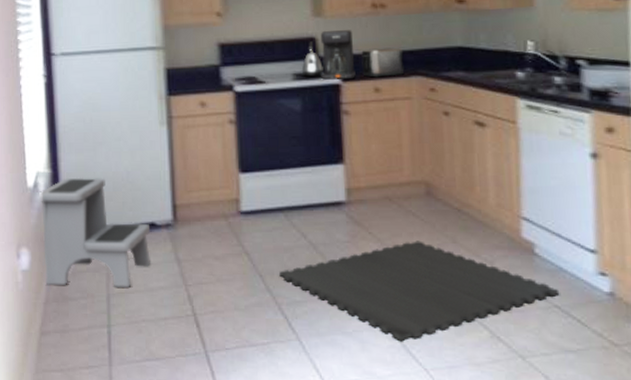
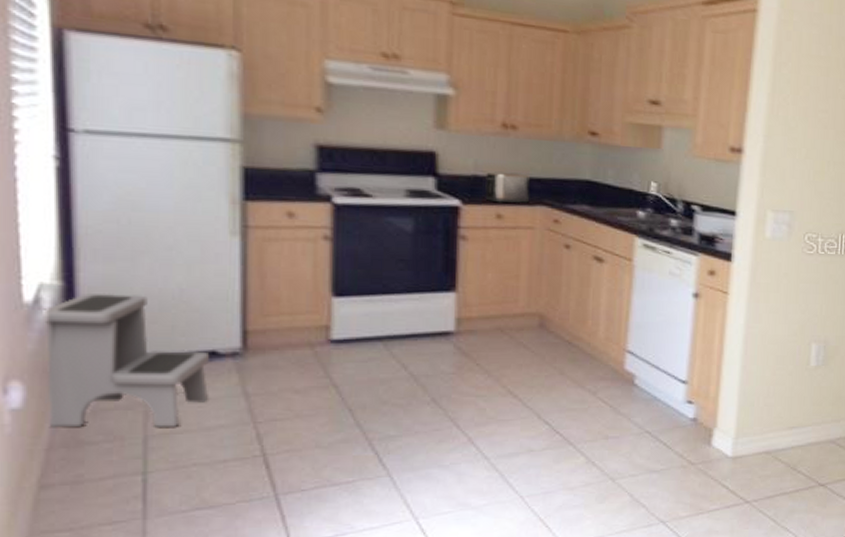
floor mat: present [279,241,558,342] -> none [373,372,651,472]
kettle: present [301,41,325,78] -> none [416,156,444,197]
coffee maker: present [320,29,356,80] -> none [439,145,479,203]

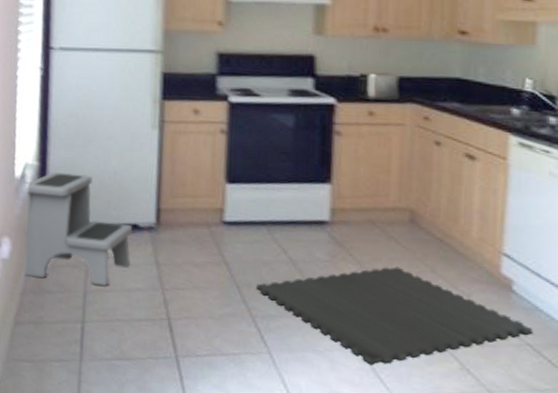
floor mat: none [373,372,651,472] -> present [256,266,532,365]

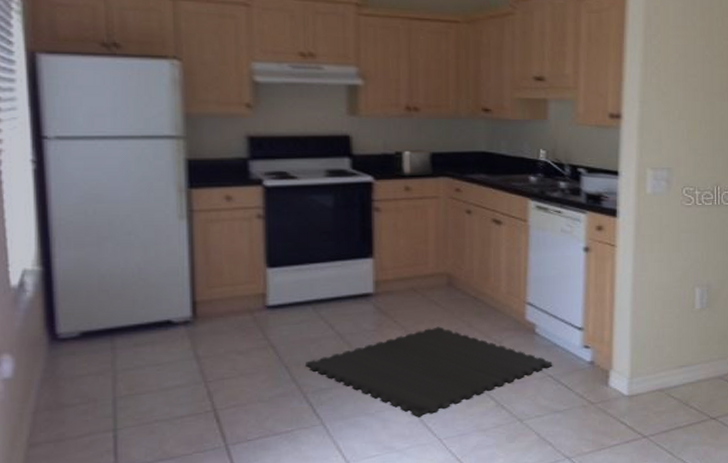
step stool: present [23,171,133,286] -> none [28,274,166,393]

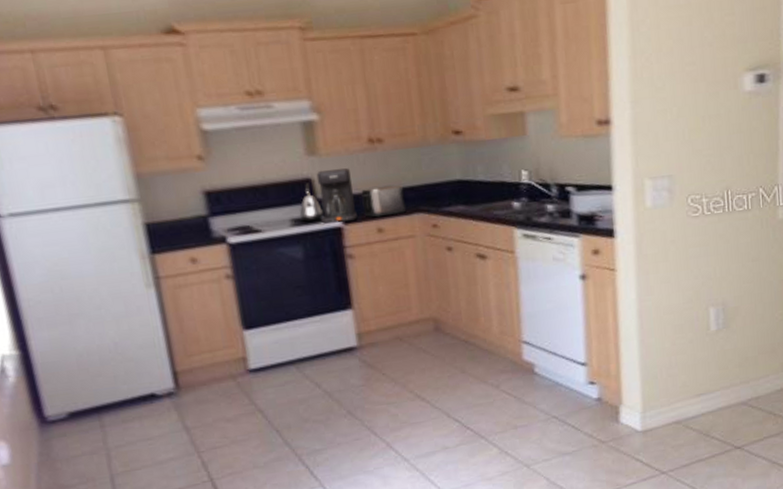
floor mat: present [306,326,552,417] -> none [296,375,556,471]
kettle: none [334,139,358,175] -> present [298,183,325,223]
coffee maker: none [354,129,388,178] -> present [316,168,357,224]

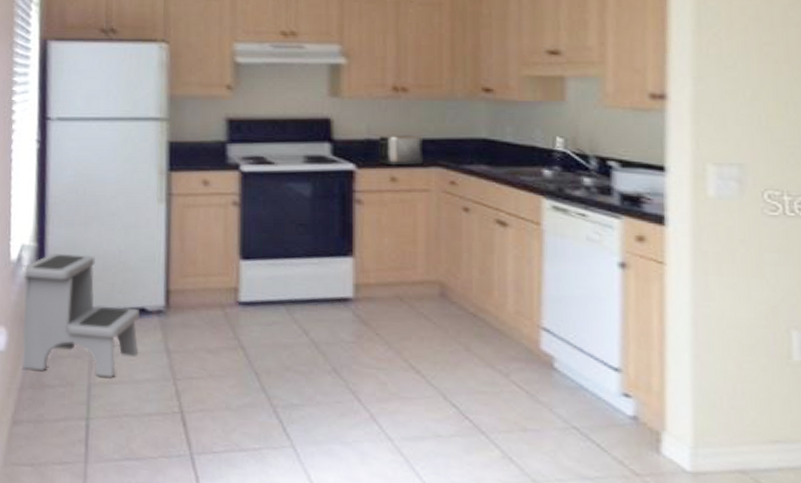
step stool: none [10,353,156,476] -> present [20,252,140,378]
kettle: present [298,183,325,223] -> none [313,123,339,162]
coffee maker: present [316,168,357,224] -> none [334,112,371,167]

